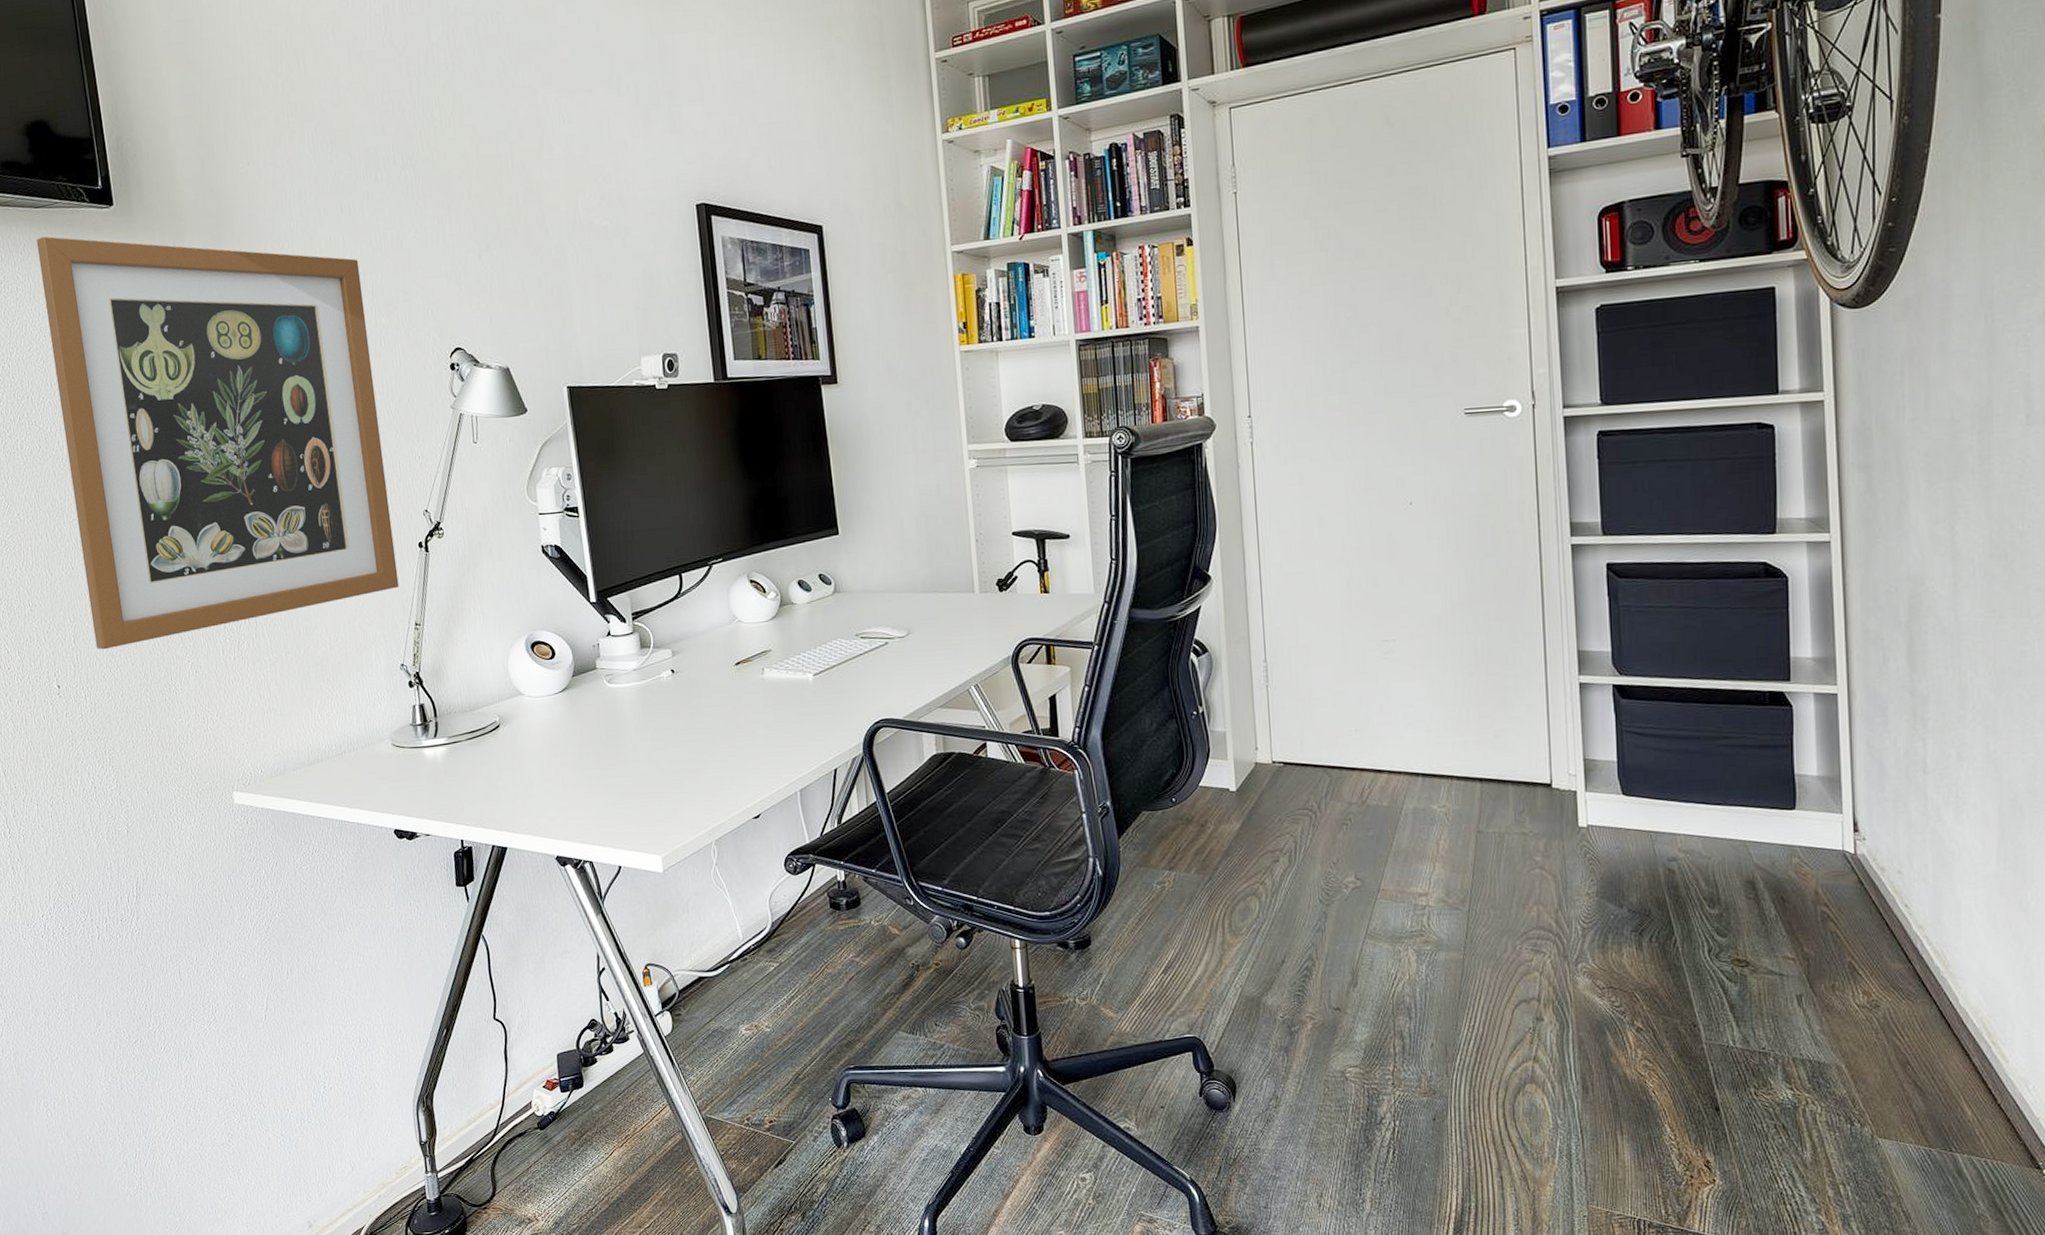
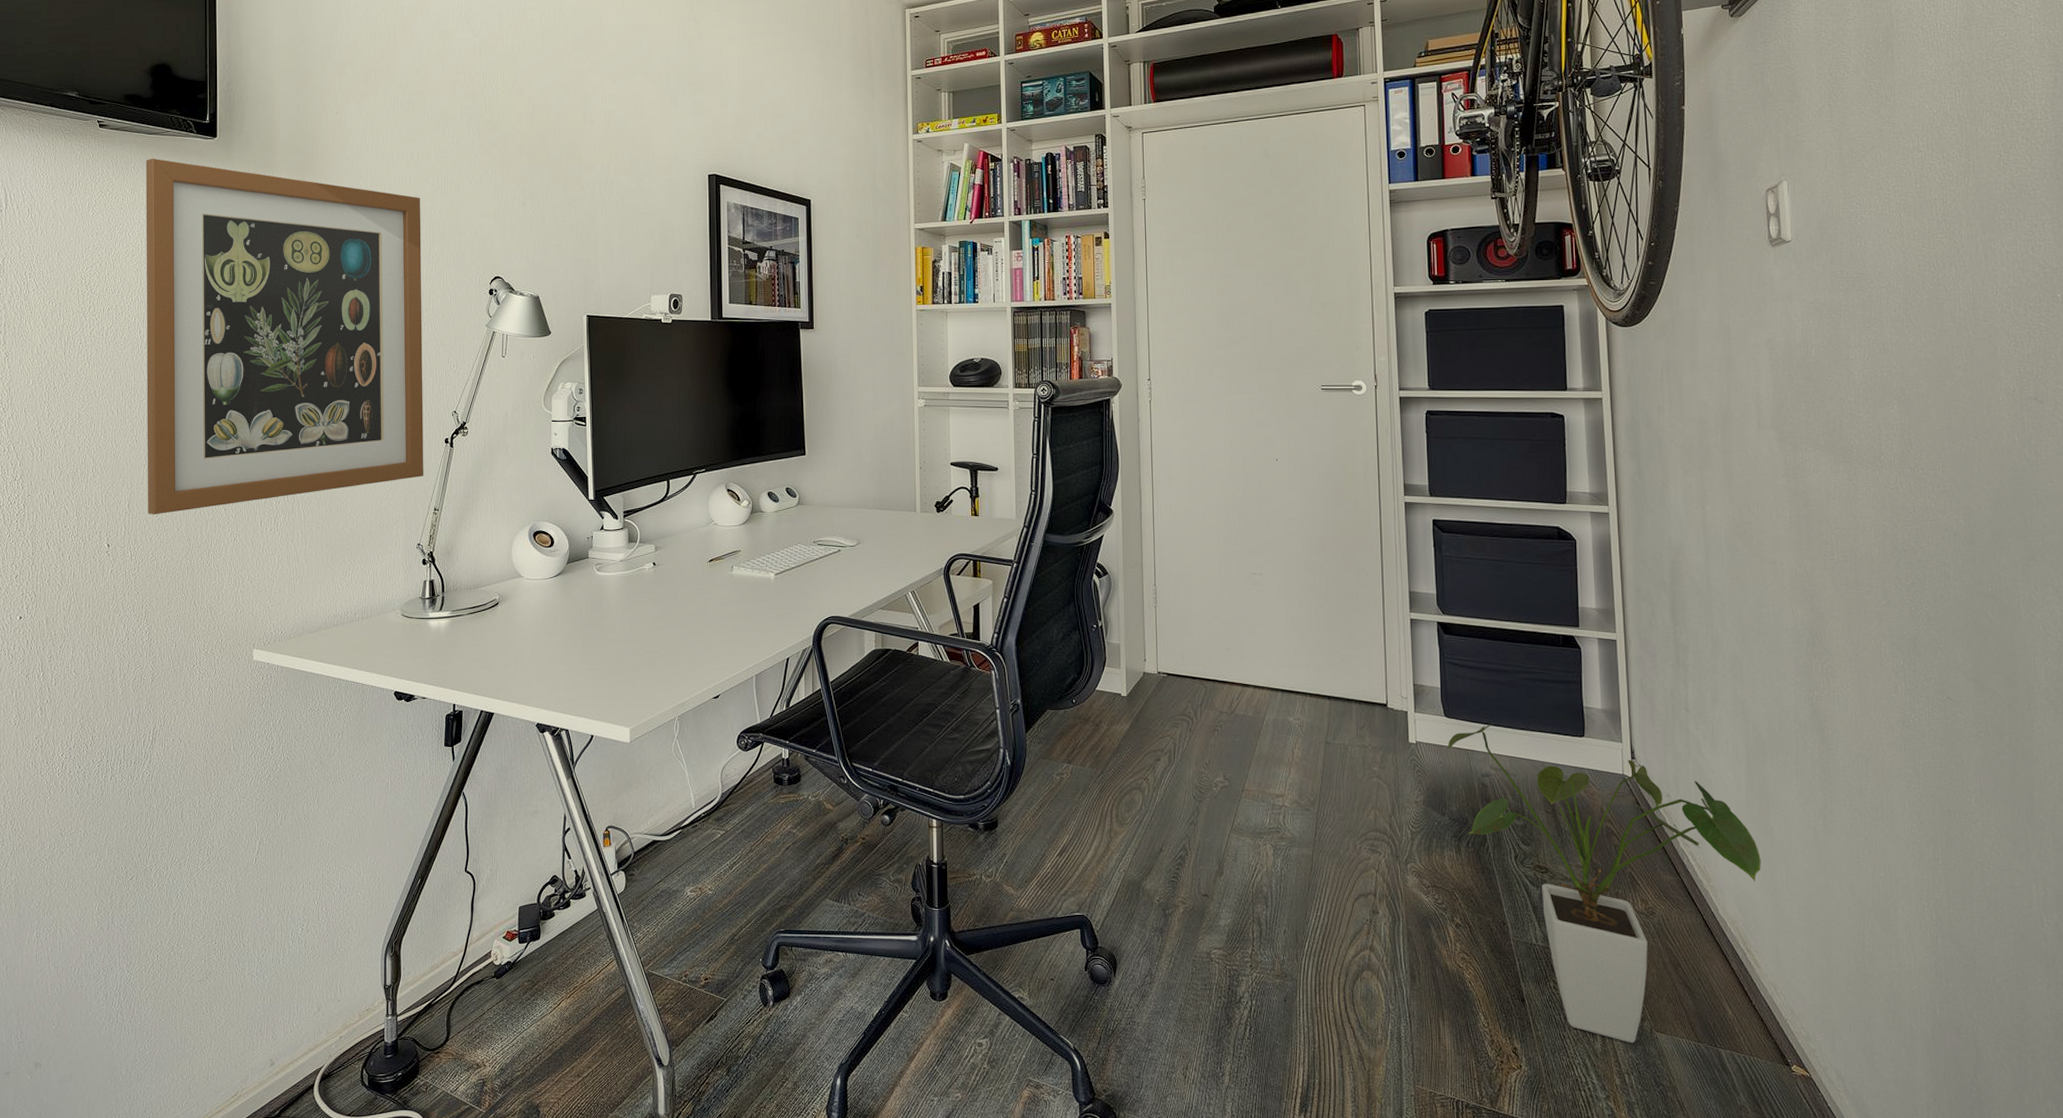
house plant: none [1625,799,2013,1151] -> present [1447,723,1761,1043]

